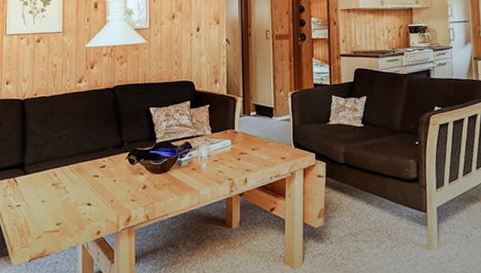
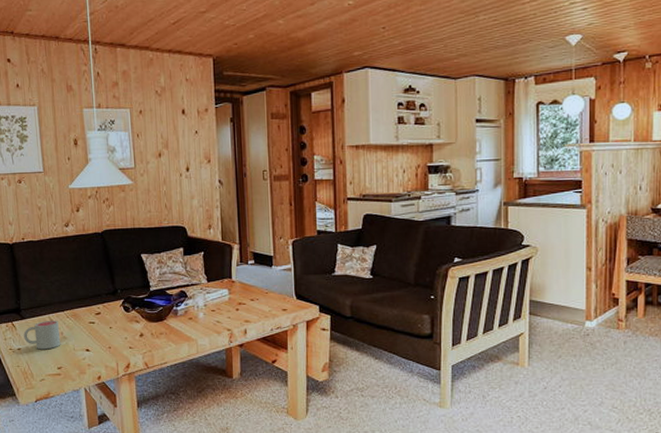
mug: none [25,174,63,206] -> present [23,320,61,350]

